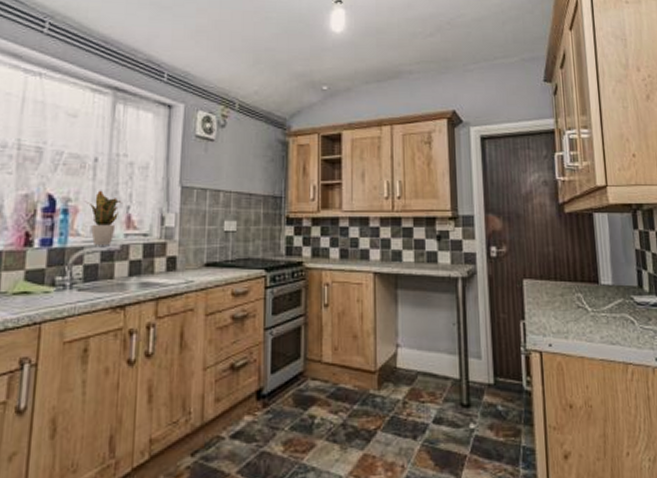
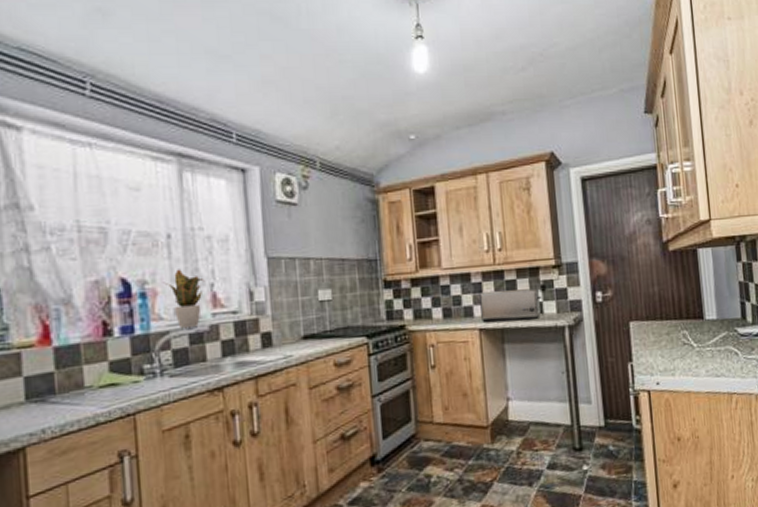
toaster: none [376,236,437,269] -> present [479,288,542,322]

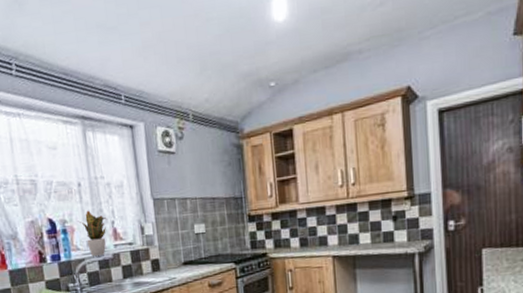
toaster: present [479,288,542,322] -> none [333,219,393,250]

